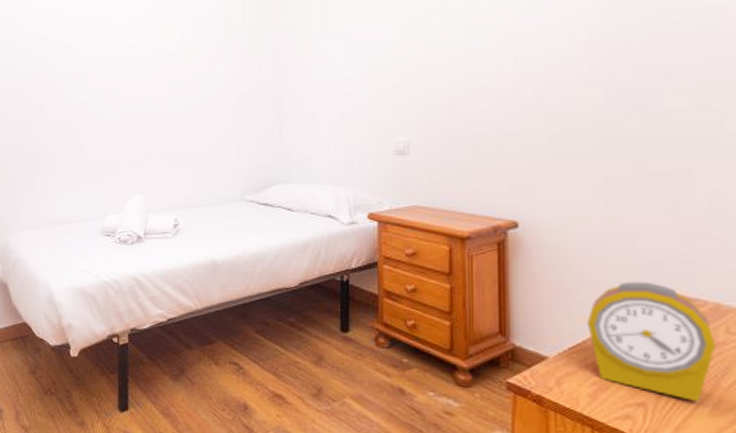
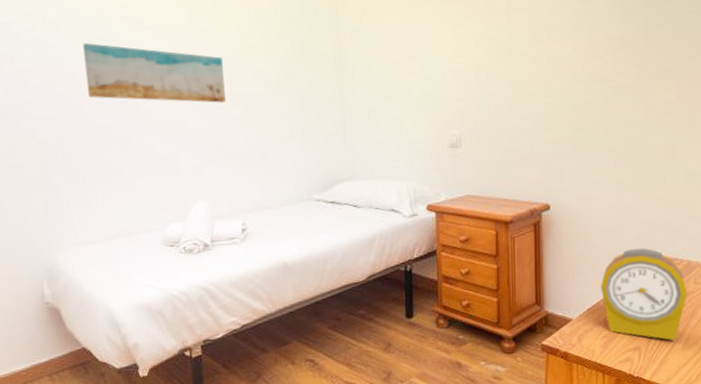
wall art: none [46,52,166,105] -> present [82,43,226,103]

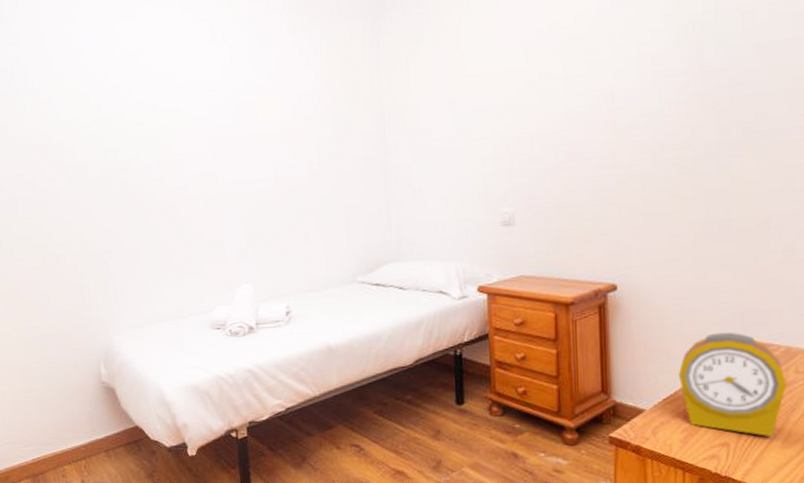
wall art: present [82,43,226,103] -> none [135,135,269,188]

